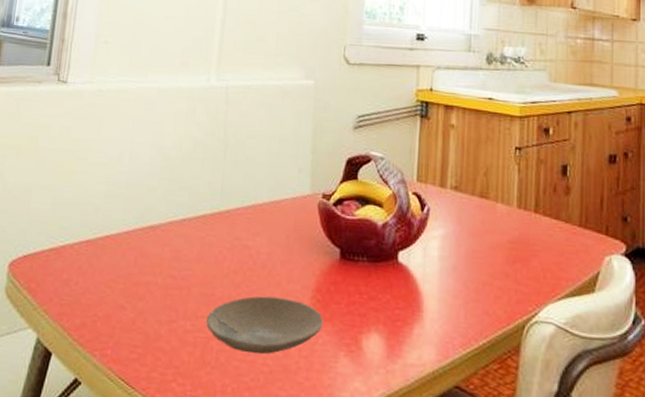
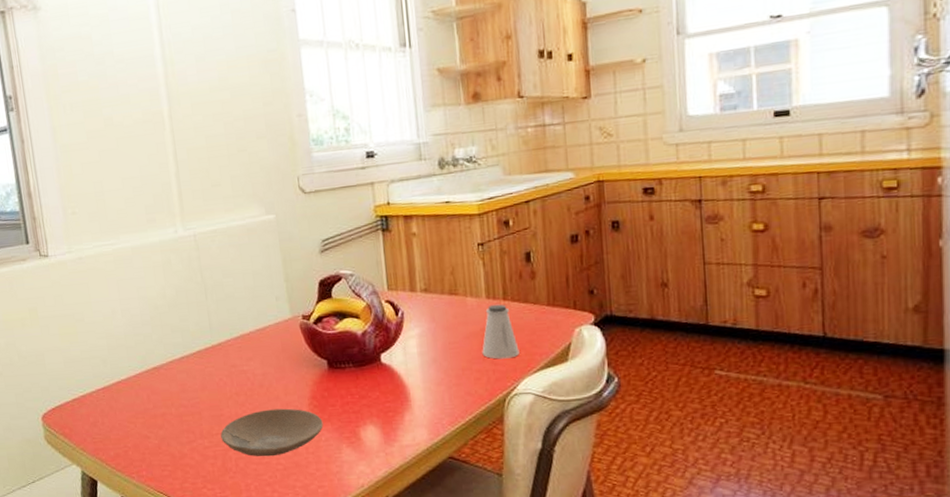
saltshaker: none [506,215,545,279] -> present [482,304,520,359]

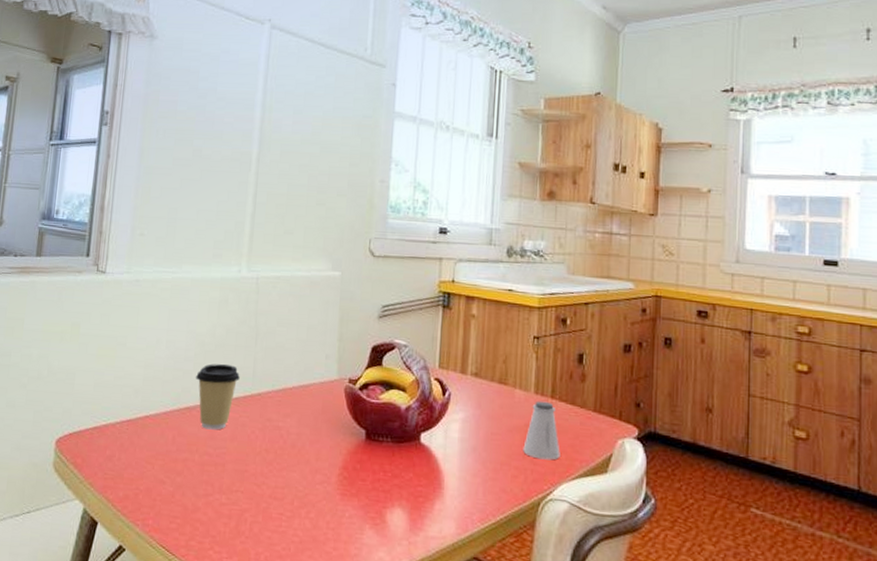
coffee cup: none [156,322,198,384] -> present [196,364,240,430]
plate: present [220,408,323,457] -> none [240,472,350,526]

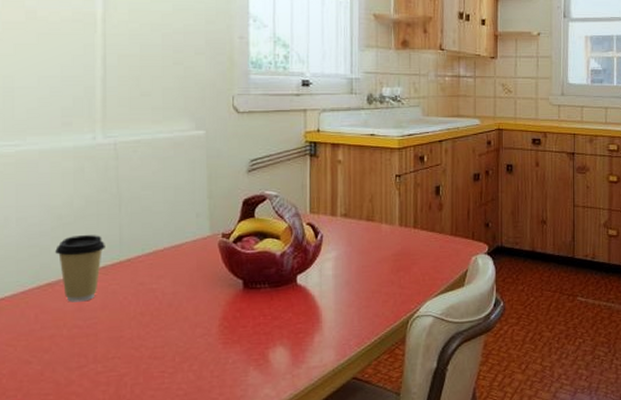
saltshaker: present [523,401,560,460] -> none [391,231,424,283]

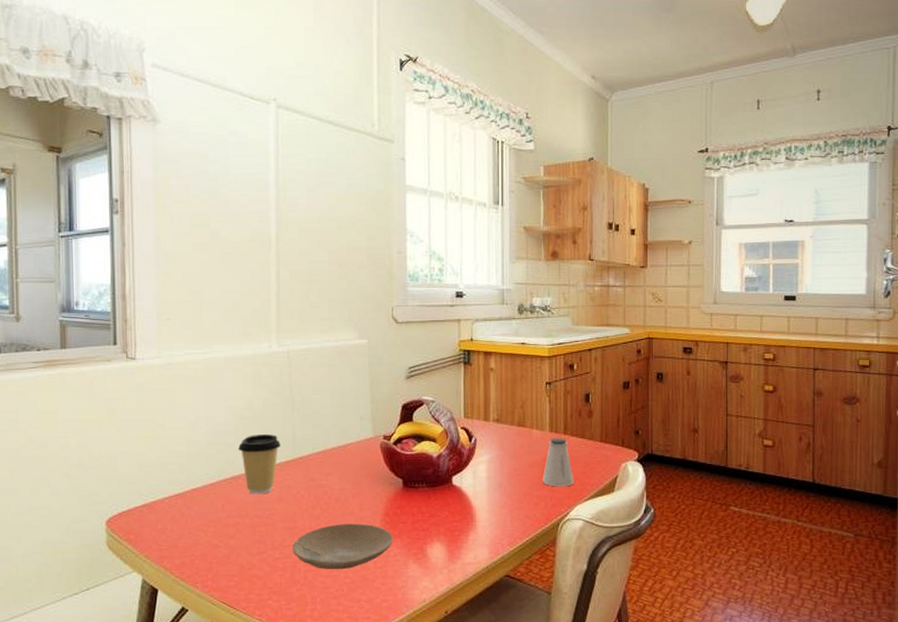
plate: none [118,329,232,382] -> present [292,523,393,570]
saltshaker: none [391,231,424,283] -> present [542,437,574,487]

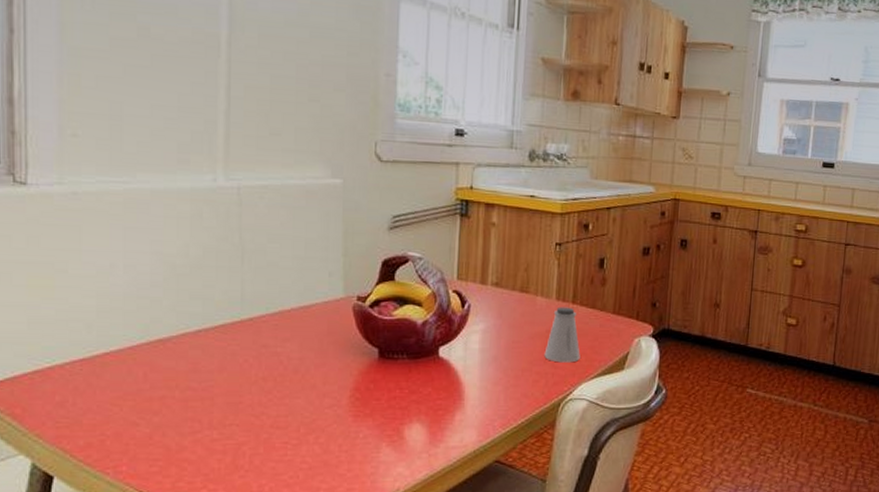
coffee cup: present [238,434,281,495] -> none [168,288,225,362]
plate: present [292,523,393,570] -> none [236,399,364,454]

